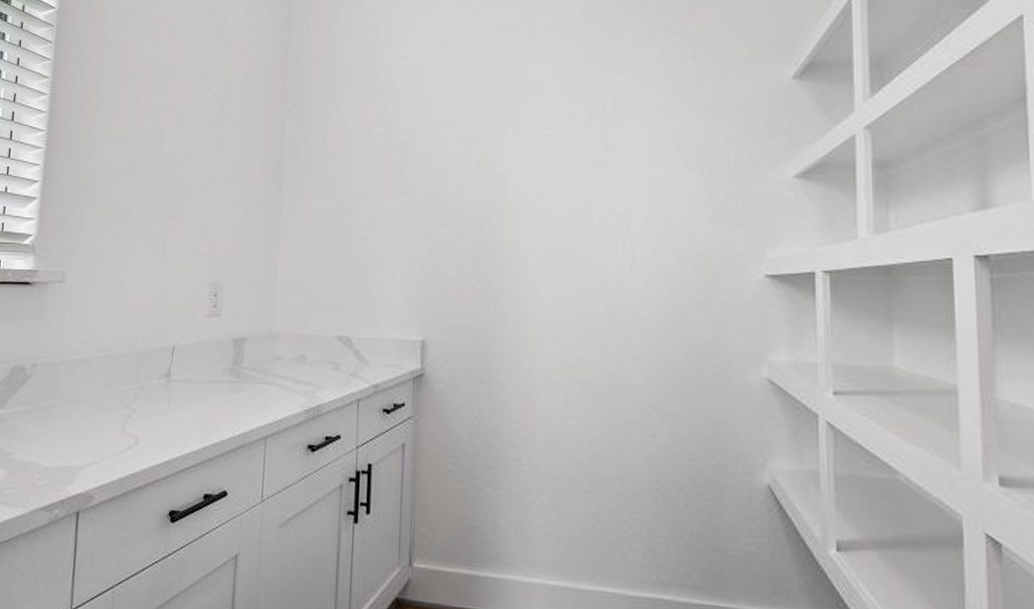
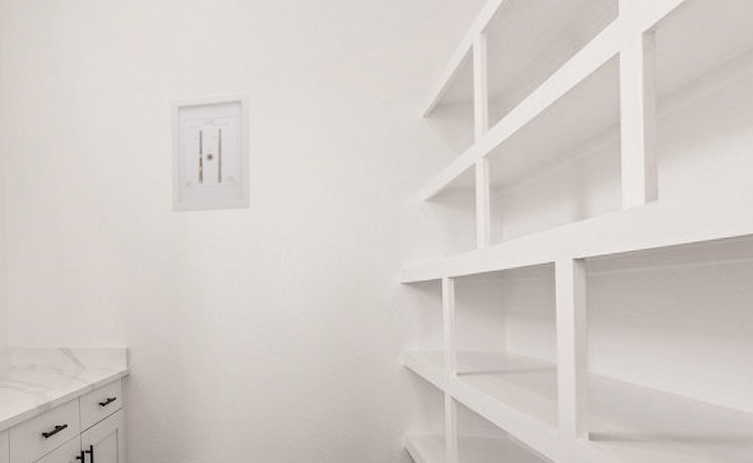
wall art: none [487,38,586,176] -> present [171,92,251,213]

